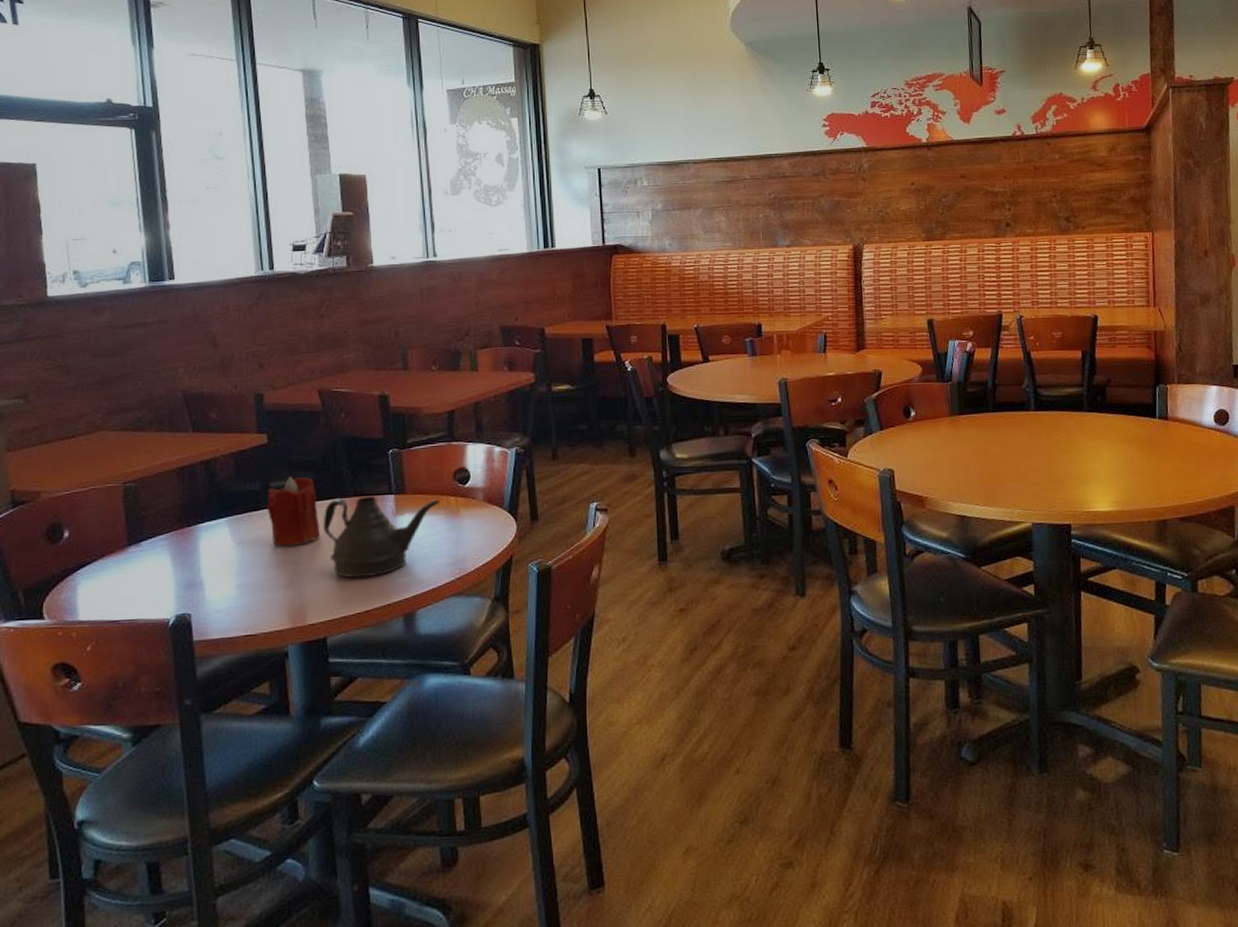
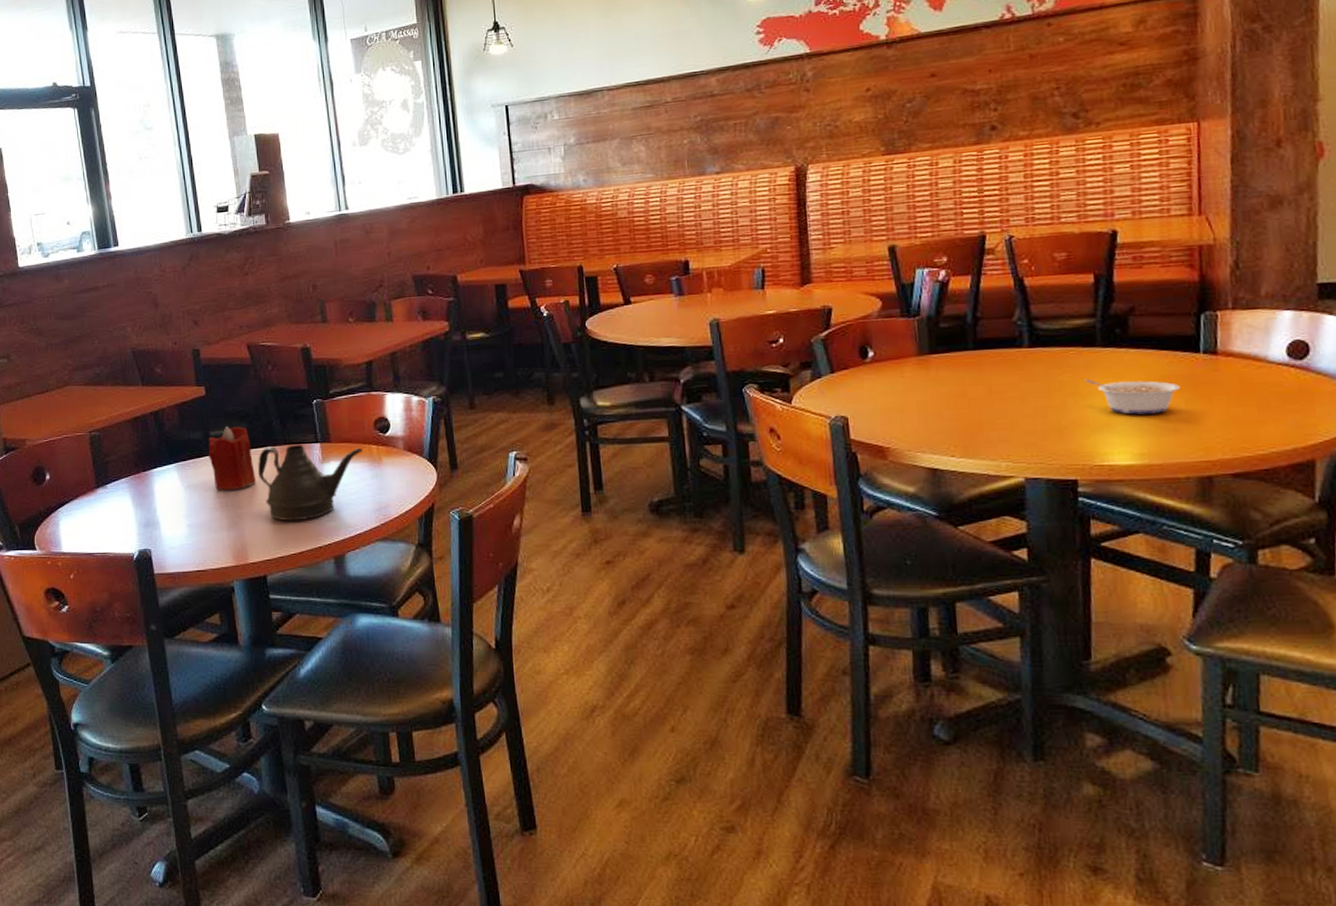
legume: none [1076,439,1143,469] -> present [1085,379,1180,415]

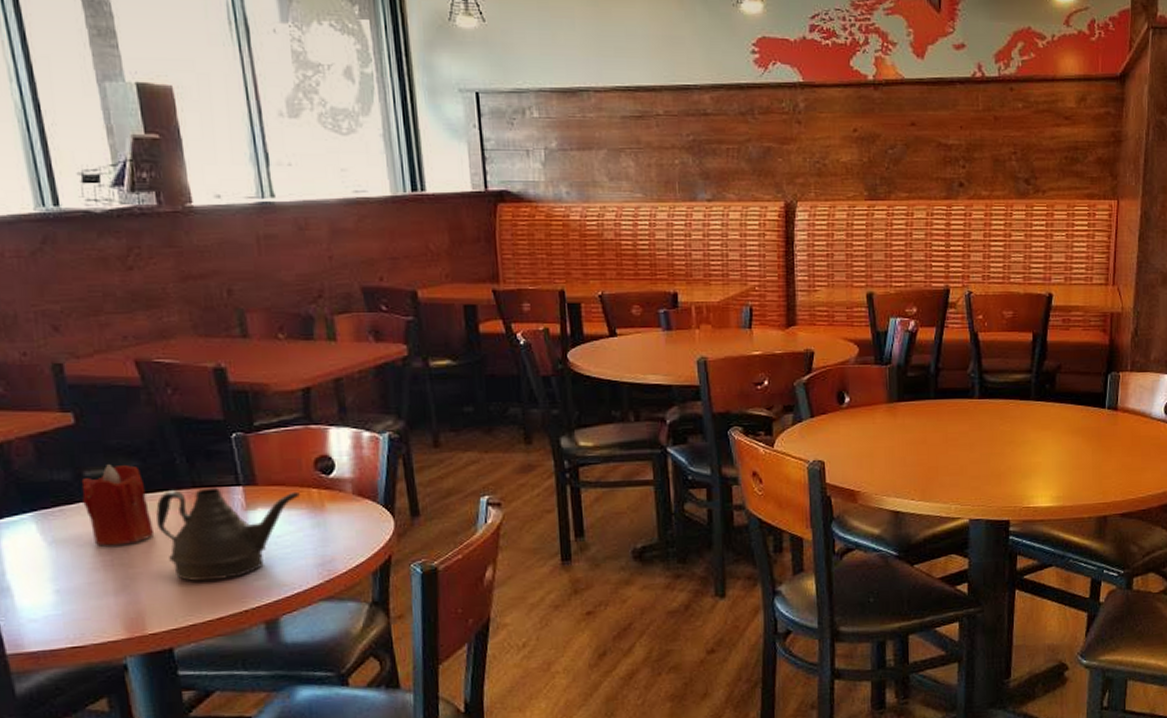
legume: present [1085,379,1180,415] -> none [1020,429,1089,462]

